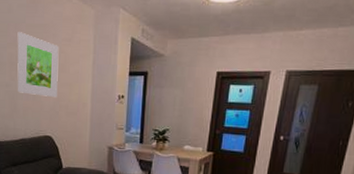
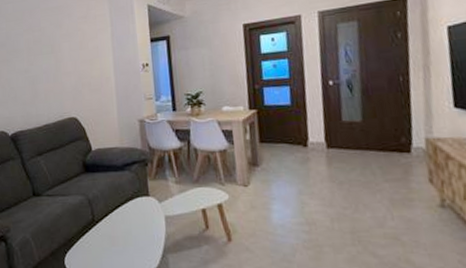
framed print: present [17,32,59,98] -> none [33,17,78,77]

